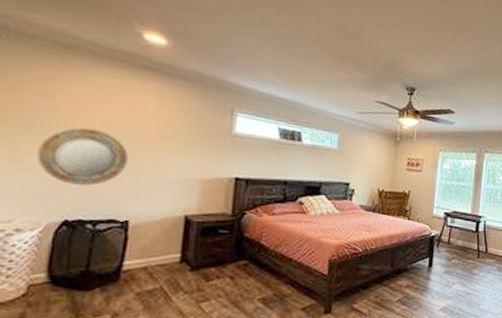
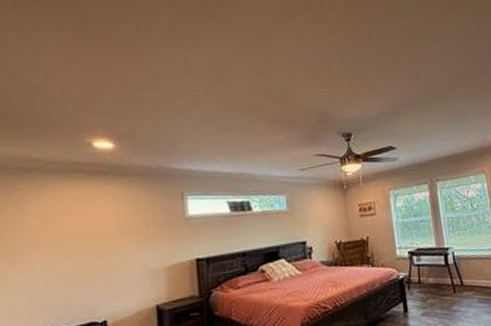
home mirror: present [36,127,129,186] -> none [19,239,98,296]

